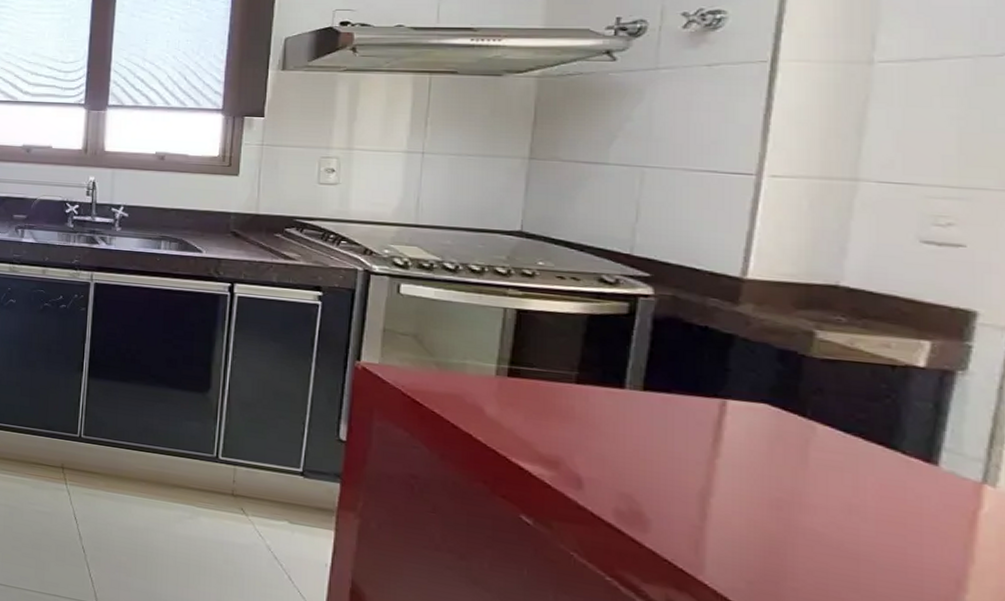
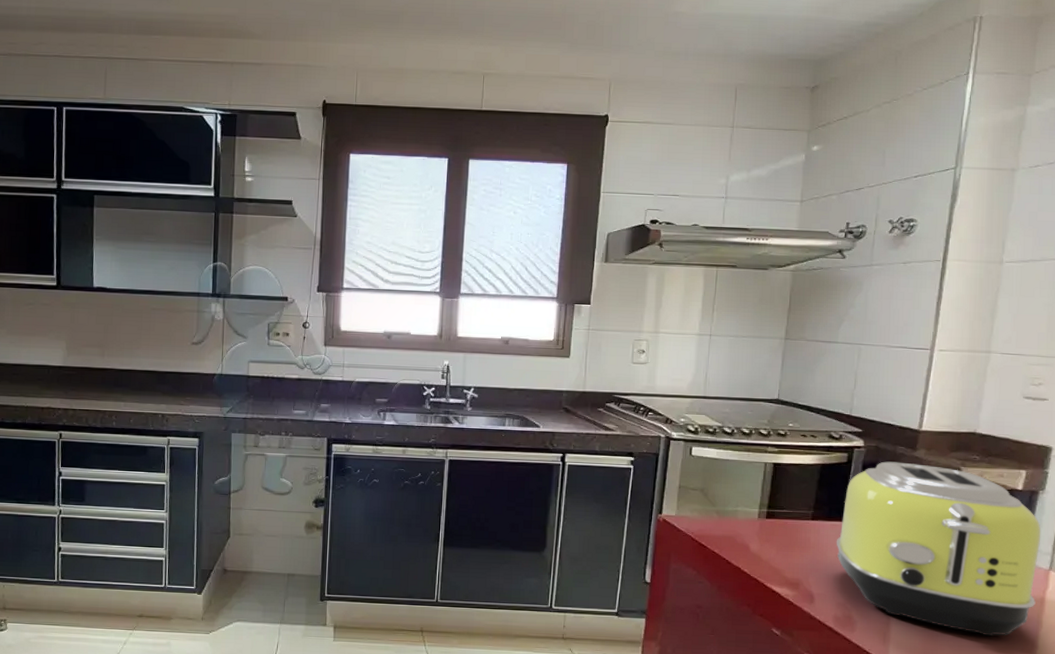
toaster: none [614,316,964,567] -> present [836,461,1041,637]

